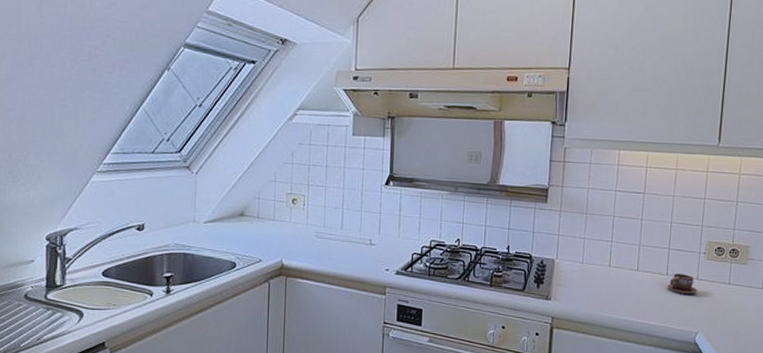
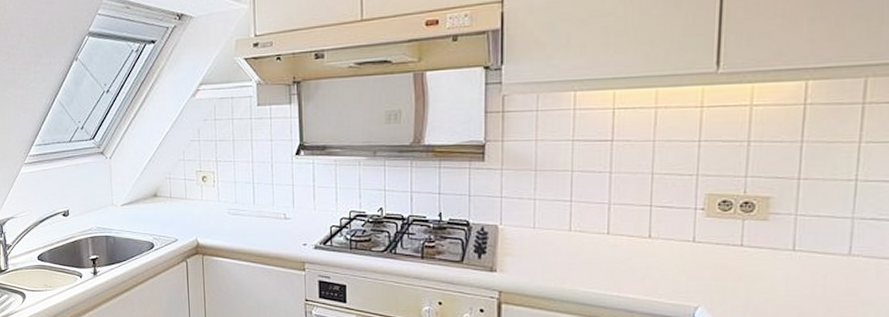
cup: present [667,273,697,295] -> none [650,236,694,261]

